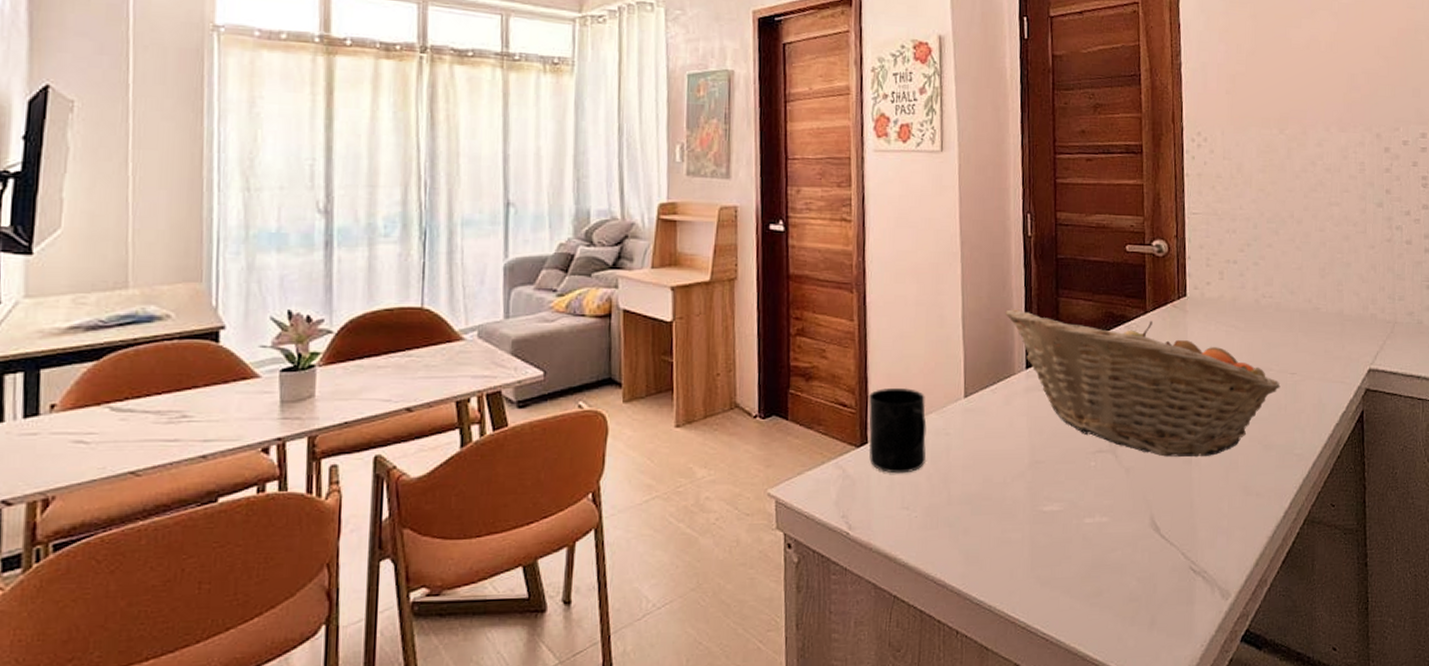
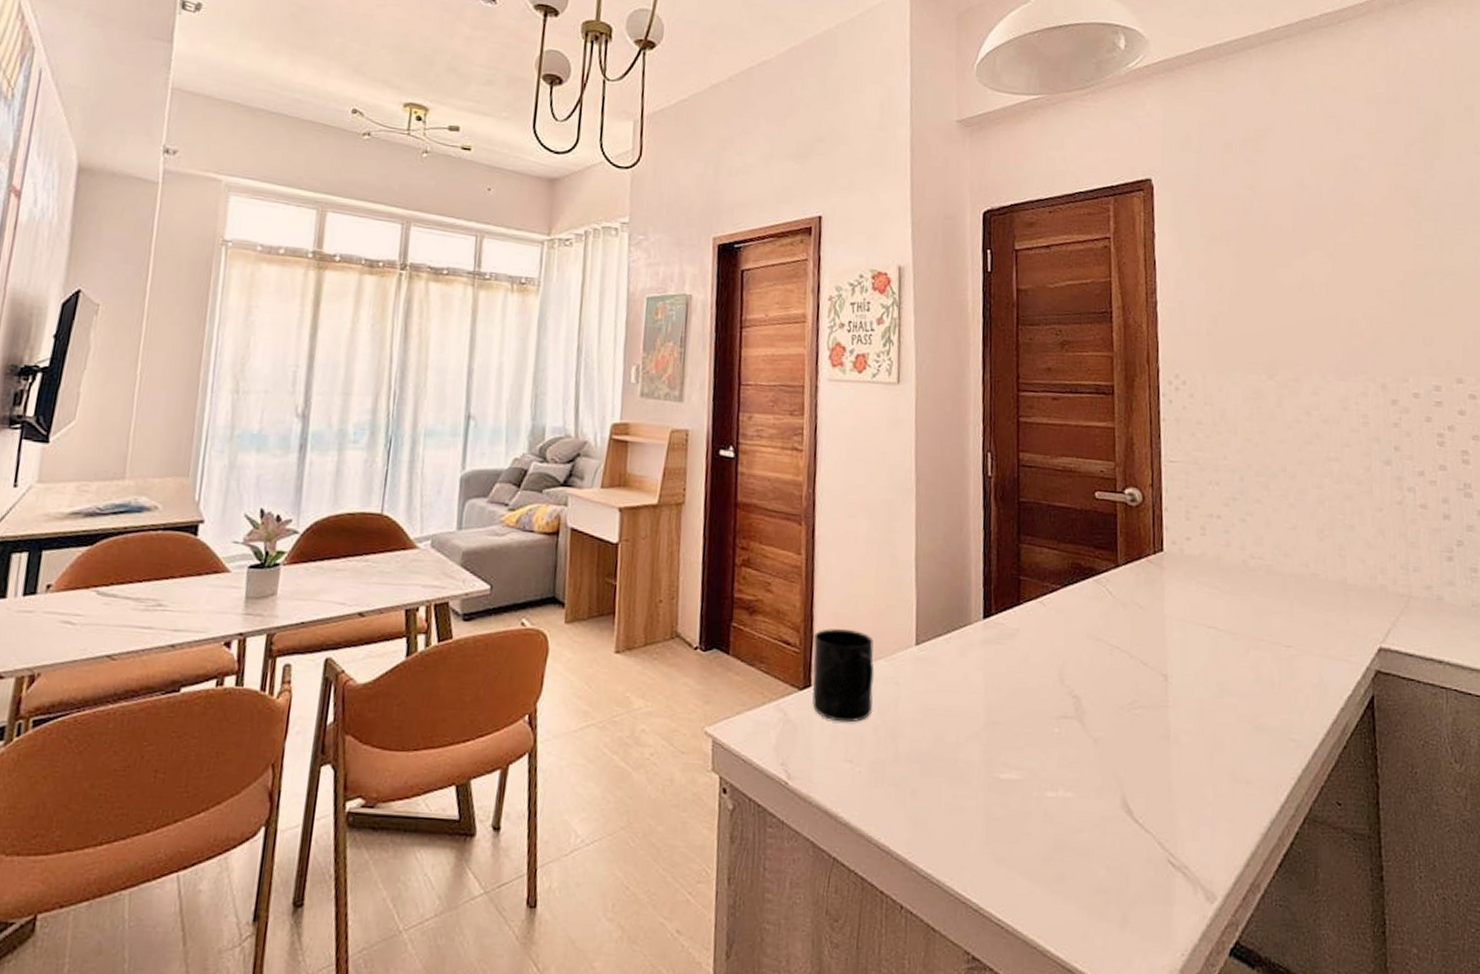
fruit basket: present [1005,308,1281,458] -> none [962,552,1274,733]

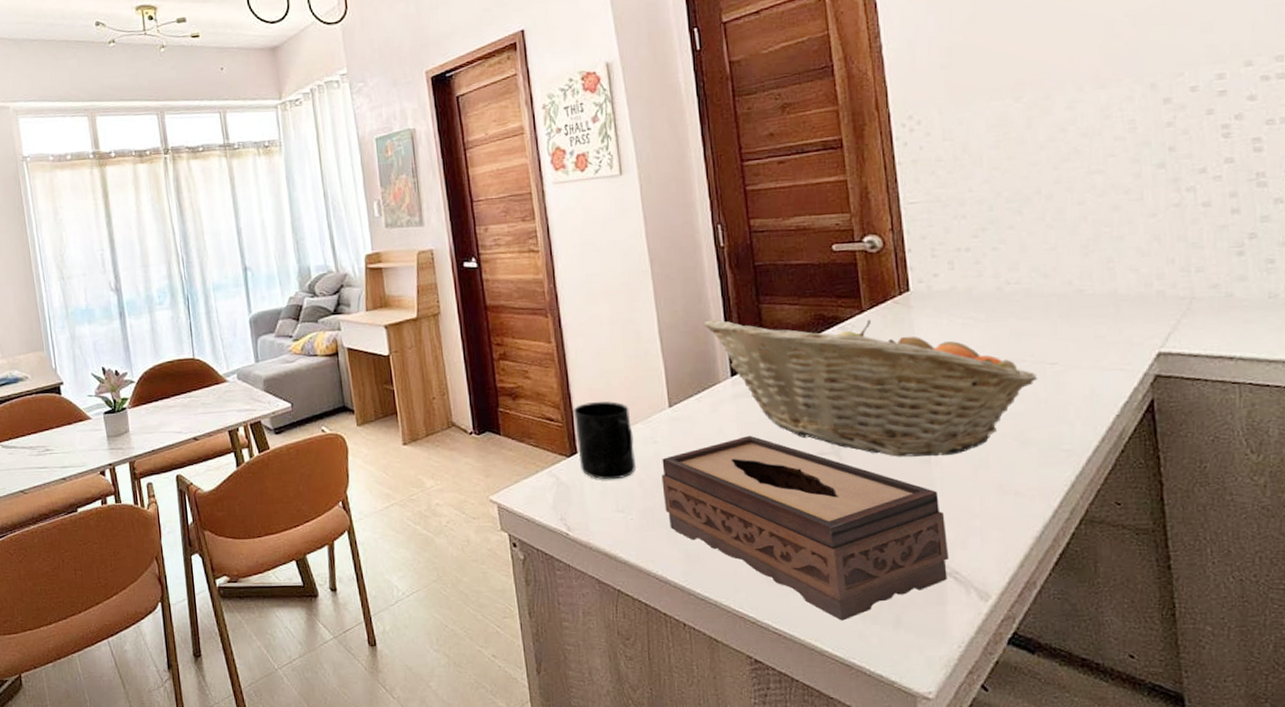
tissue box: none [897,687,1180,915] -> present [661,435,950,621]
fruit basket: none [962,552,1274,733] -> present [703,318,1038,457]

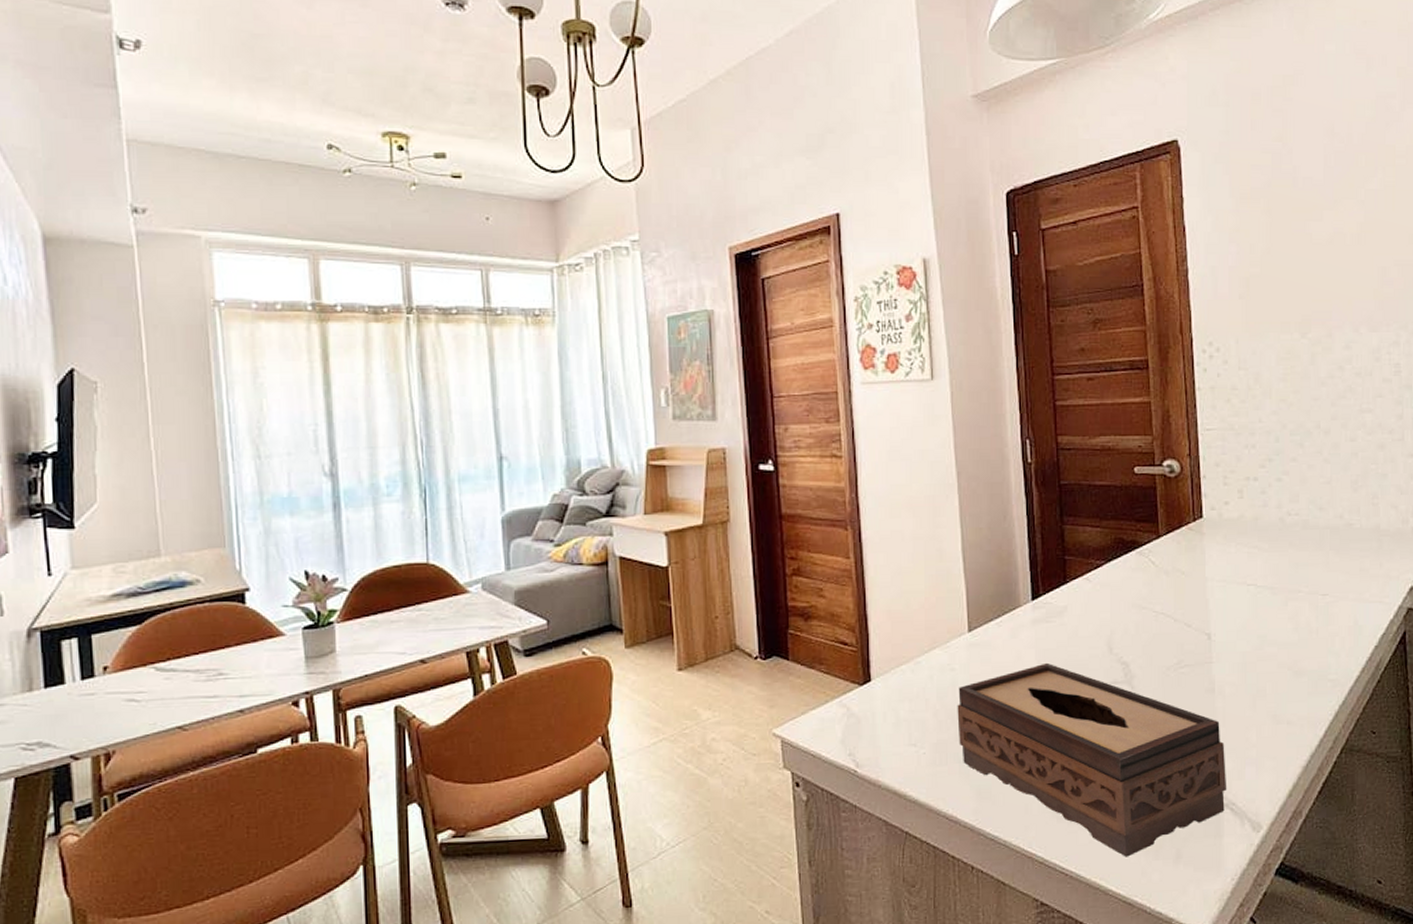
mug: present [574,401,635,480] -> none [870,624,931,711]
fruit basket: present [703,318,1038,457] -> none [1007,538,1311,686]

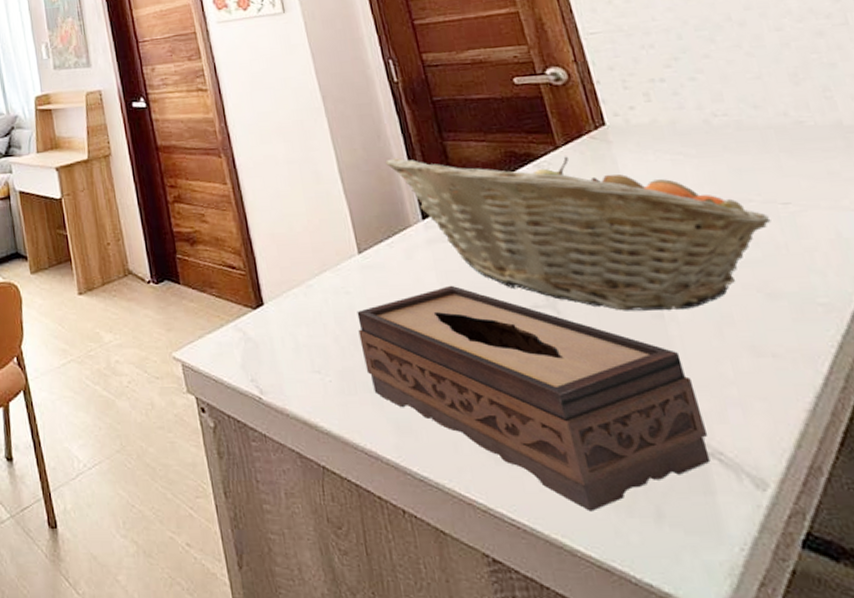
fruit basket: none [1007,538,1311,686] -> present [385,156,772,311]

